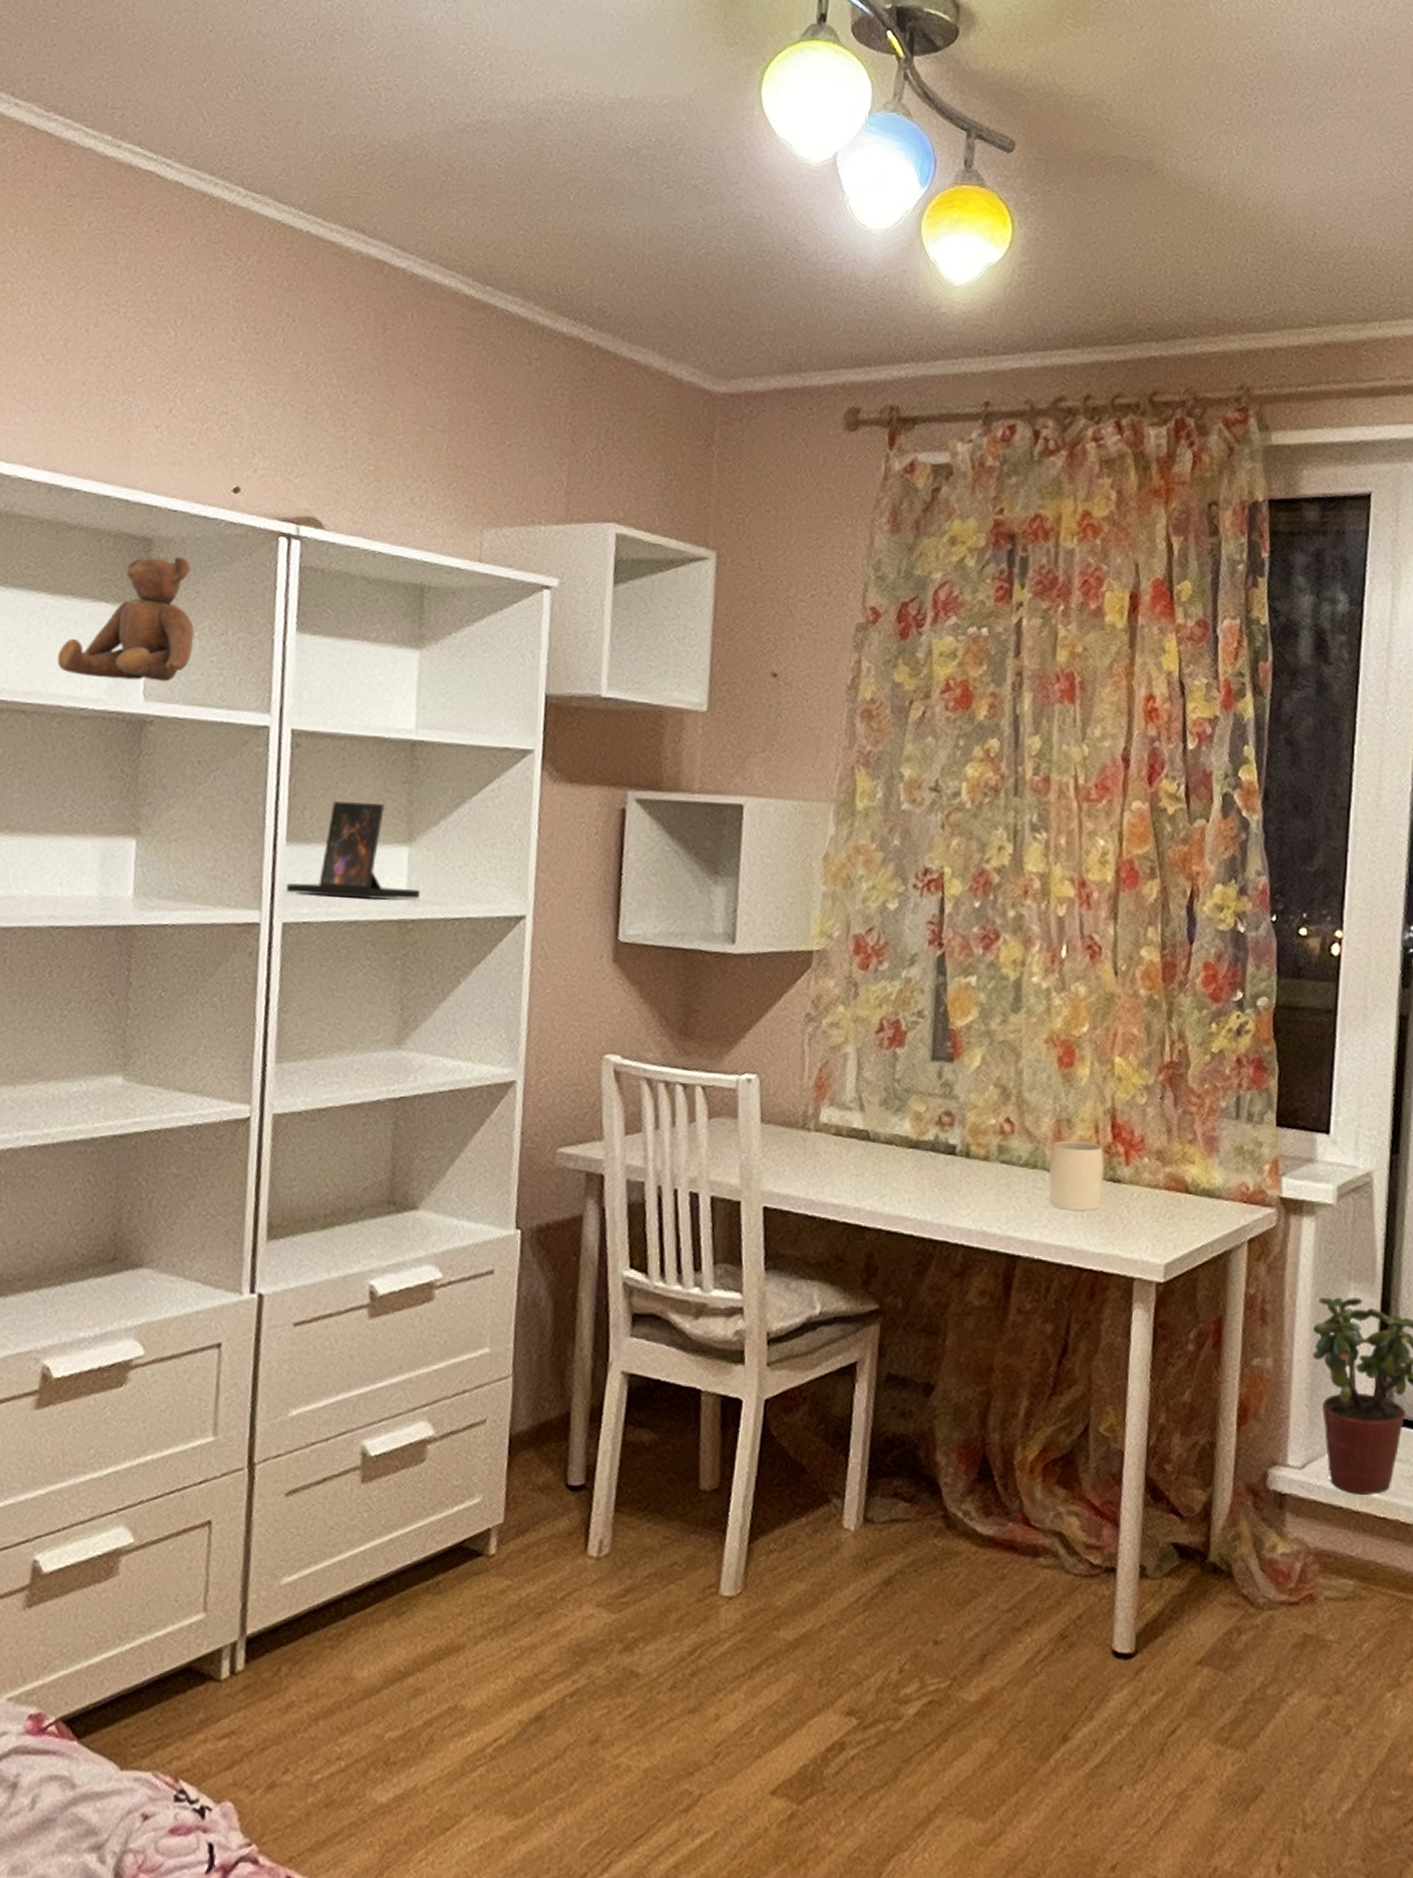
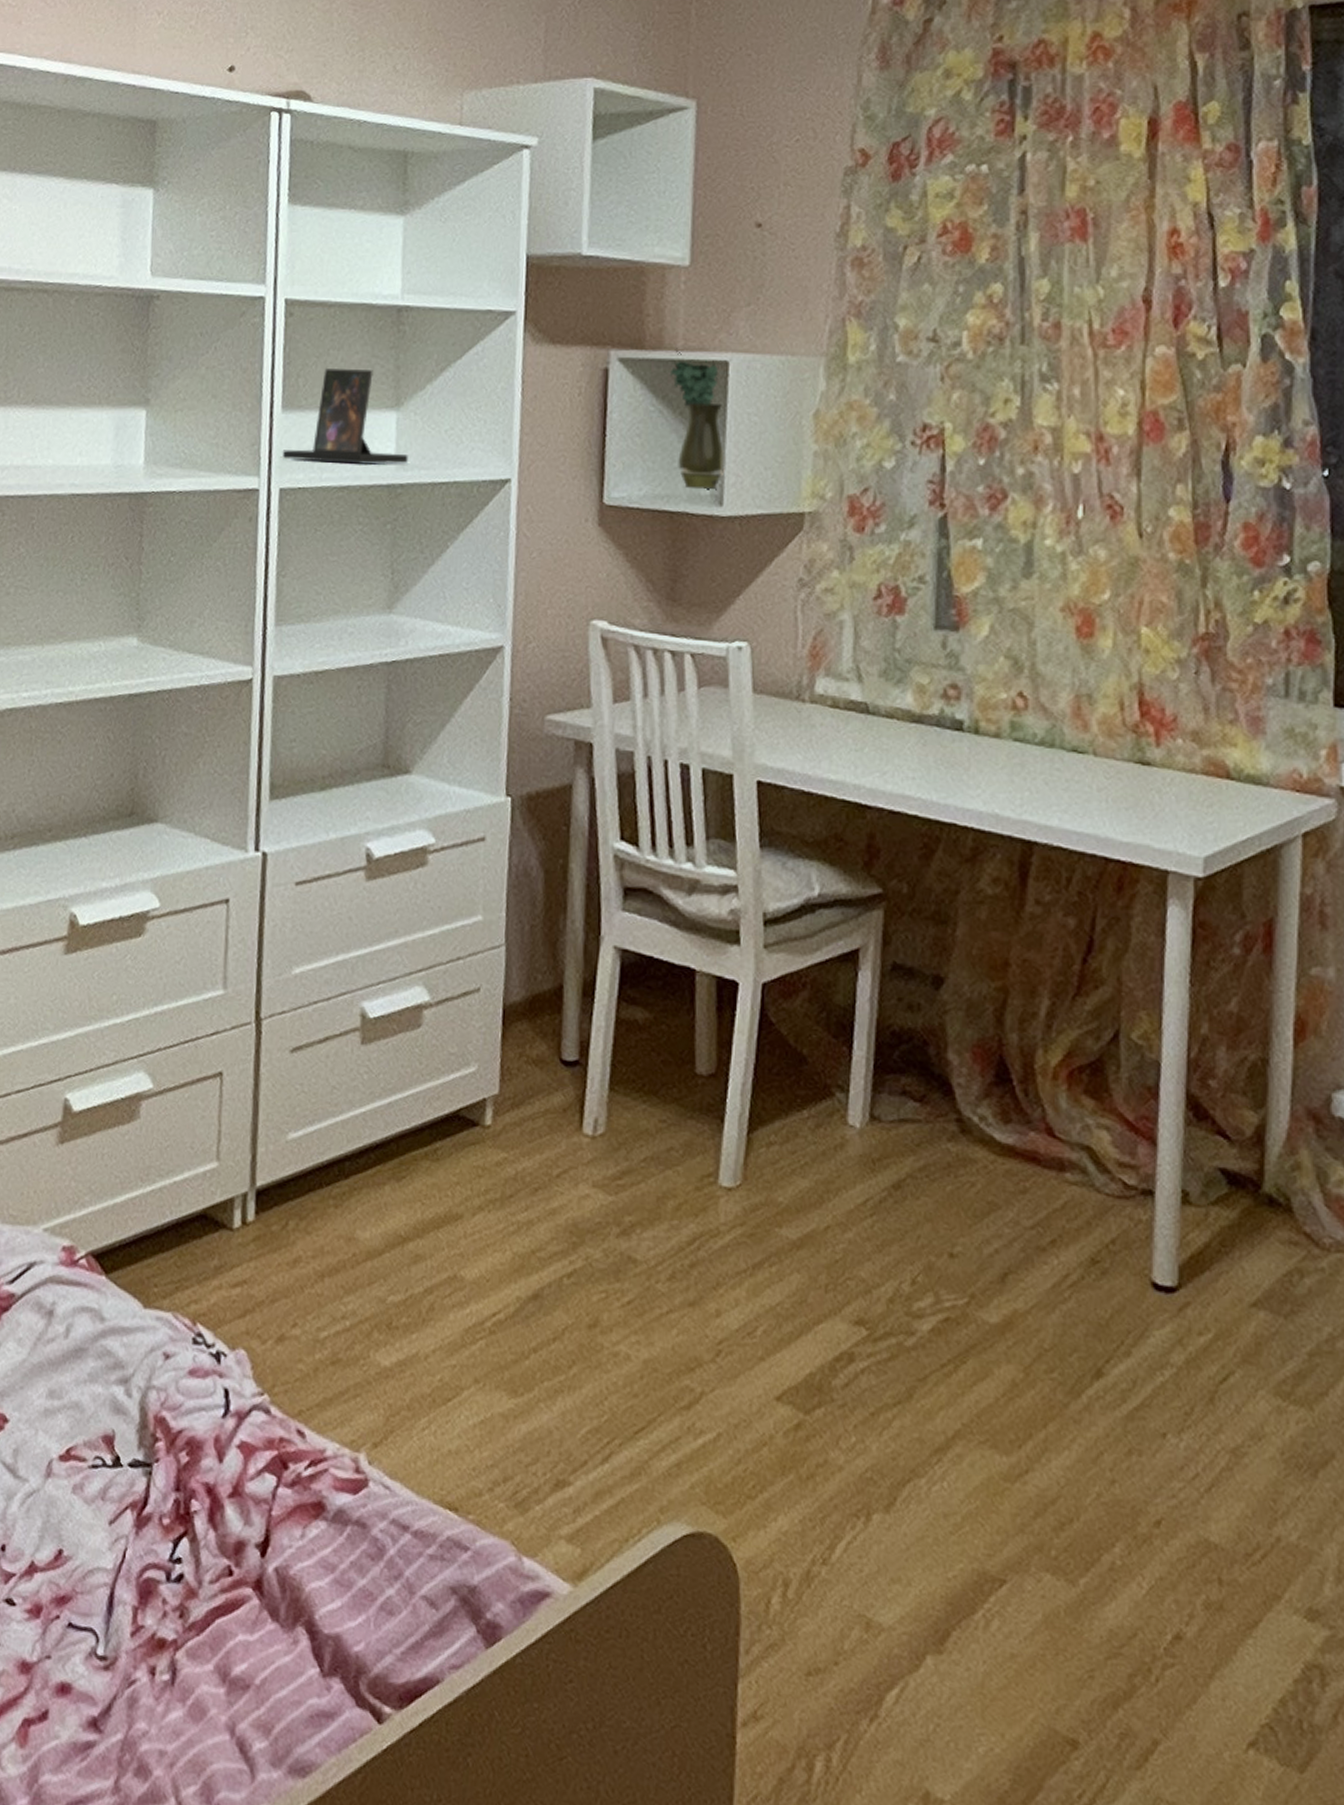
teddy bear: present [57,556,195,682] -> none [74,136,196,258]
vase: none [686,790,739,928] -> present [669,348,725,490]
mug: present [1048,1140,1104,1211] -> none [1068,717,1131,796]

